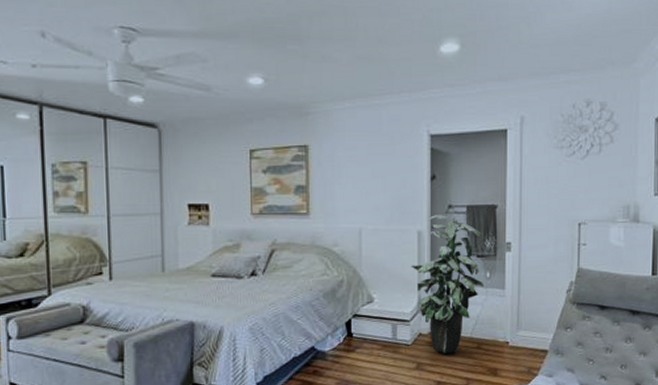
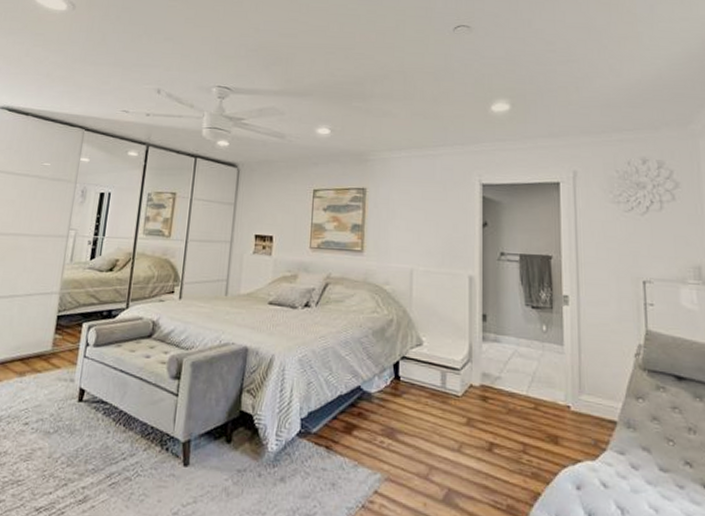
indoor plant: present [411,215,484,354] -> none [462,261,541,412]

